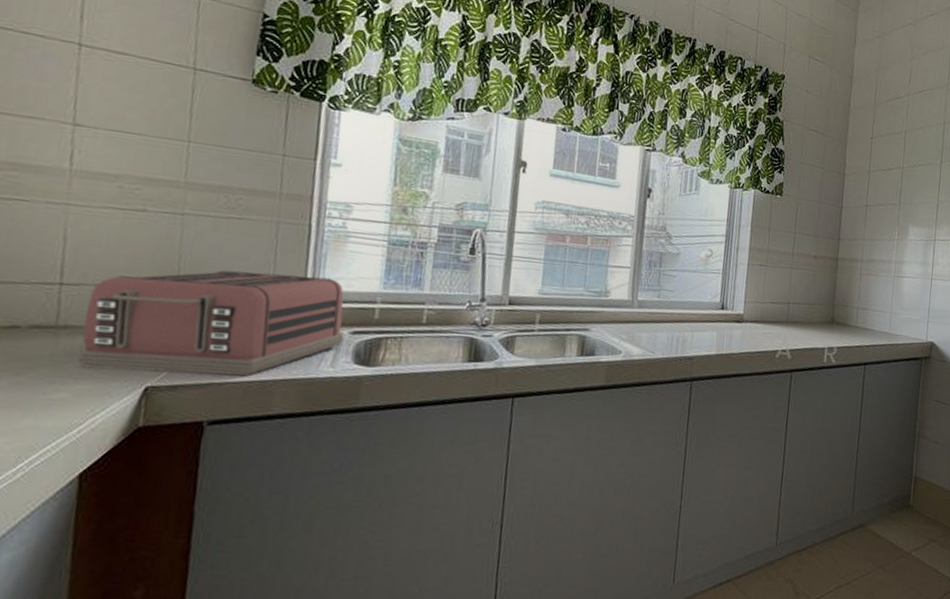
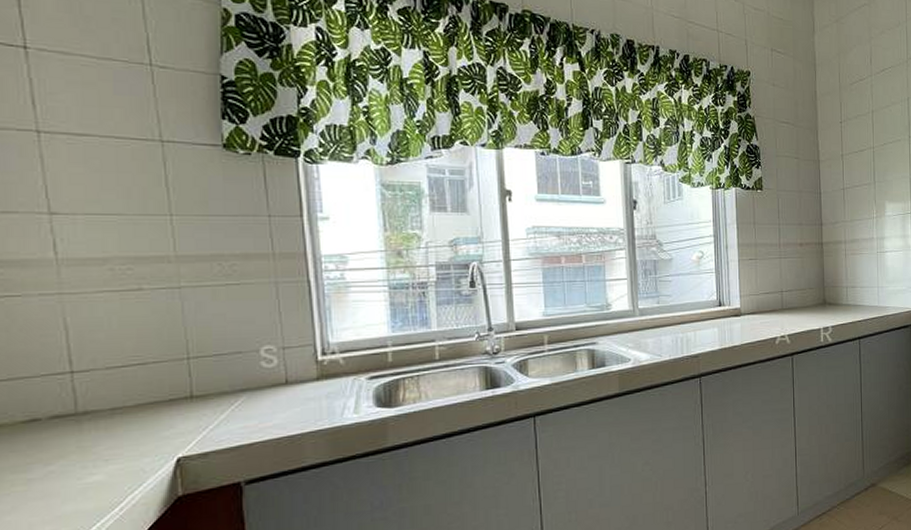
toaster: present [78,270,345,377] -> none [102,329,362,449]

